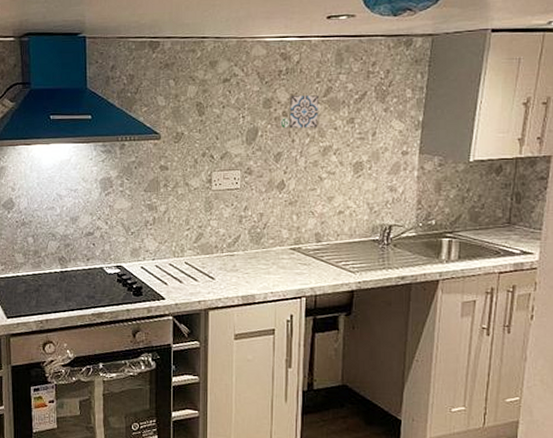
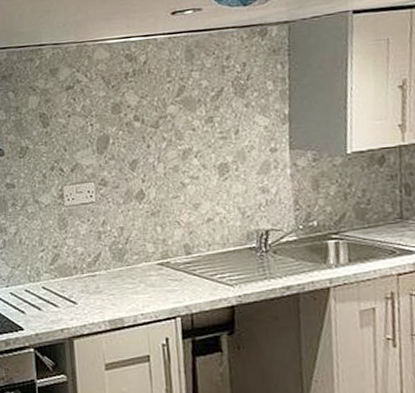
decorative tile: present [280,95,320,129] -> none [132,95,174,134]

